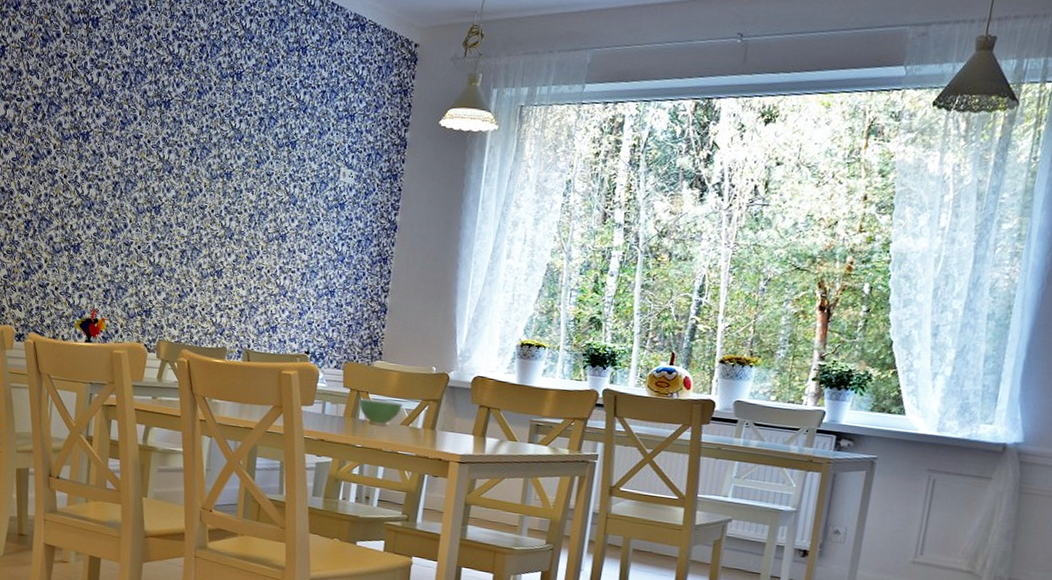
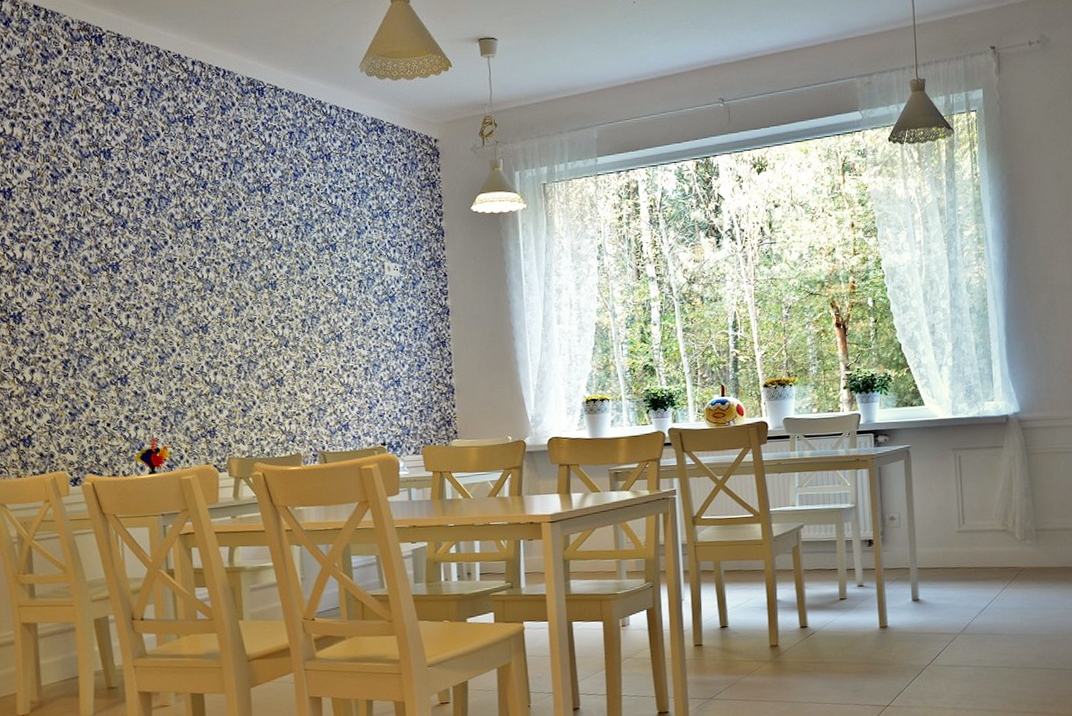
bowl: present [358,398,403,427] -> none [443,476,486,503]

